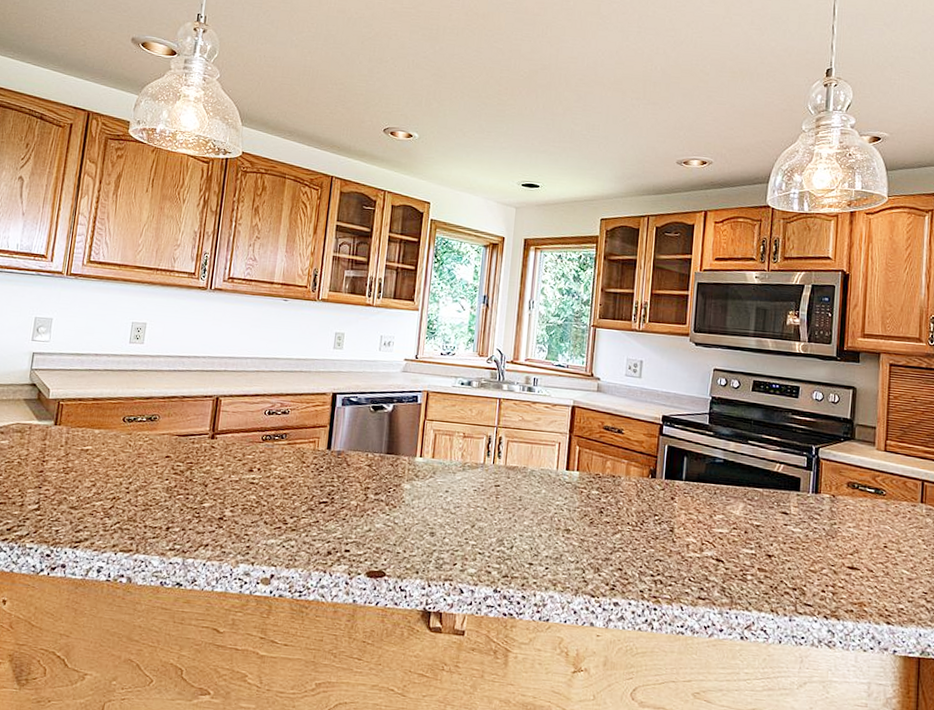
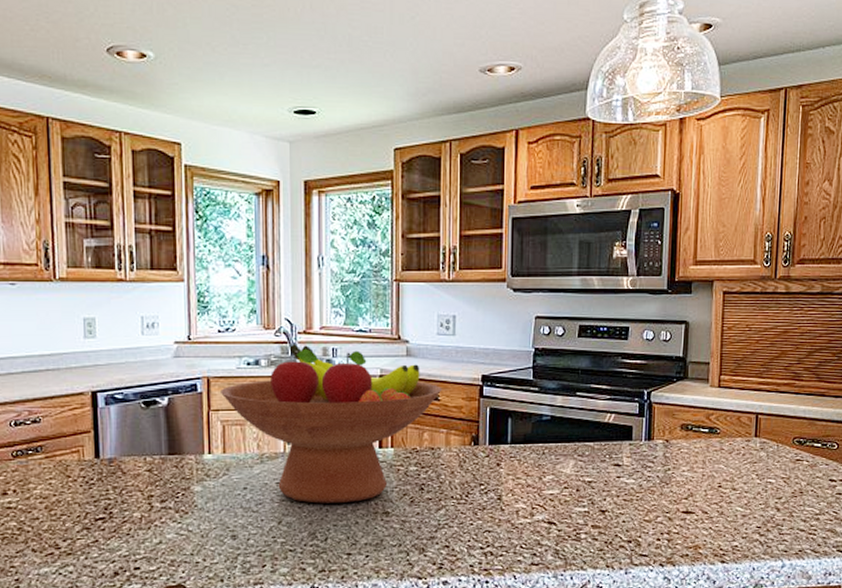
fruit bowl: none [436,371,627,516] -> present [221,344,442,503]

